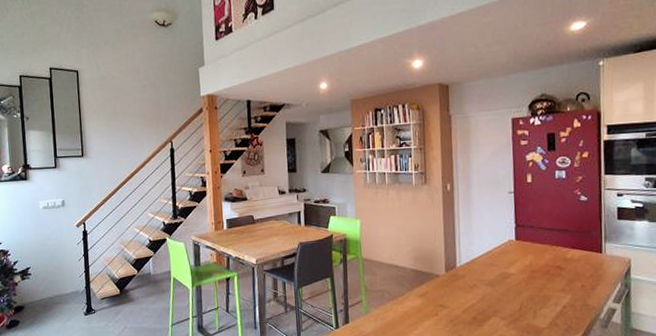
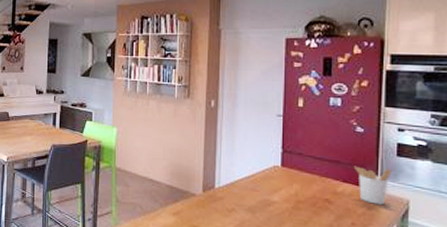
utensil holder: none [581,232,614,266] -> present [354,166,392,205]

